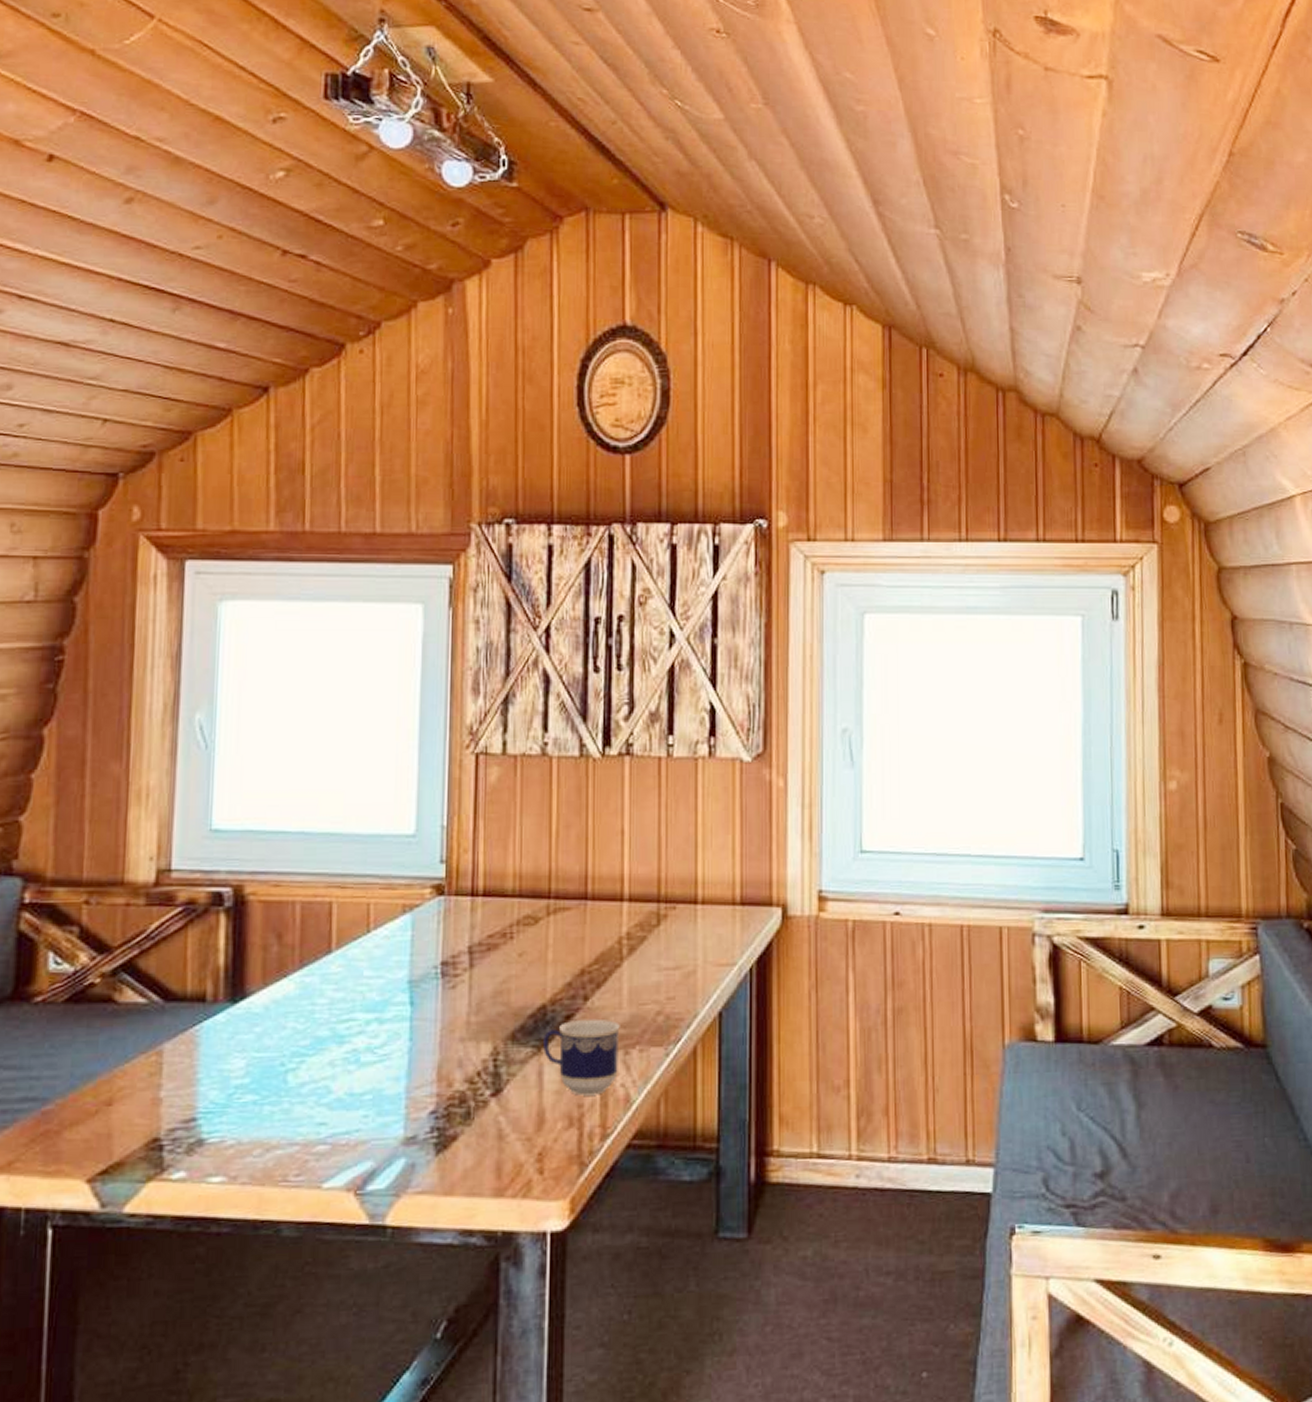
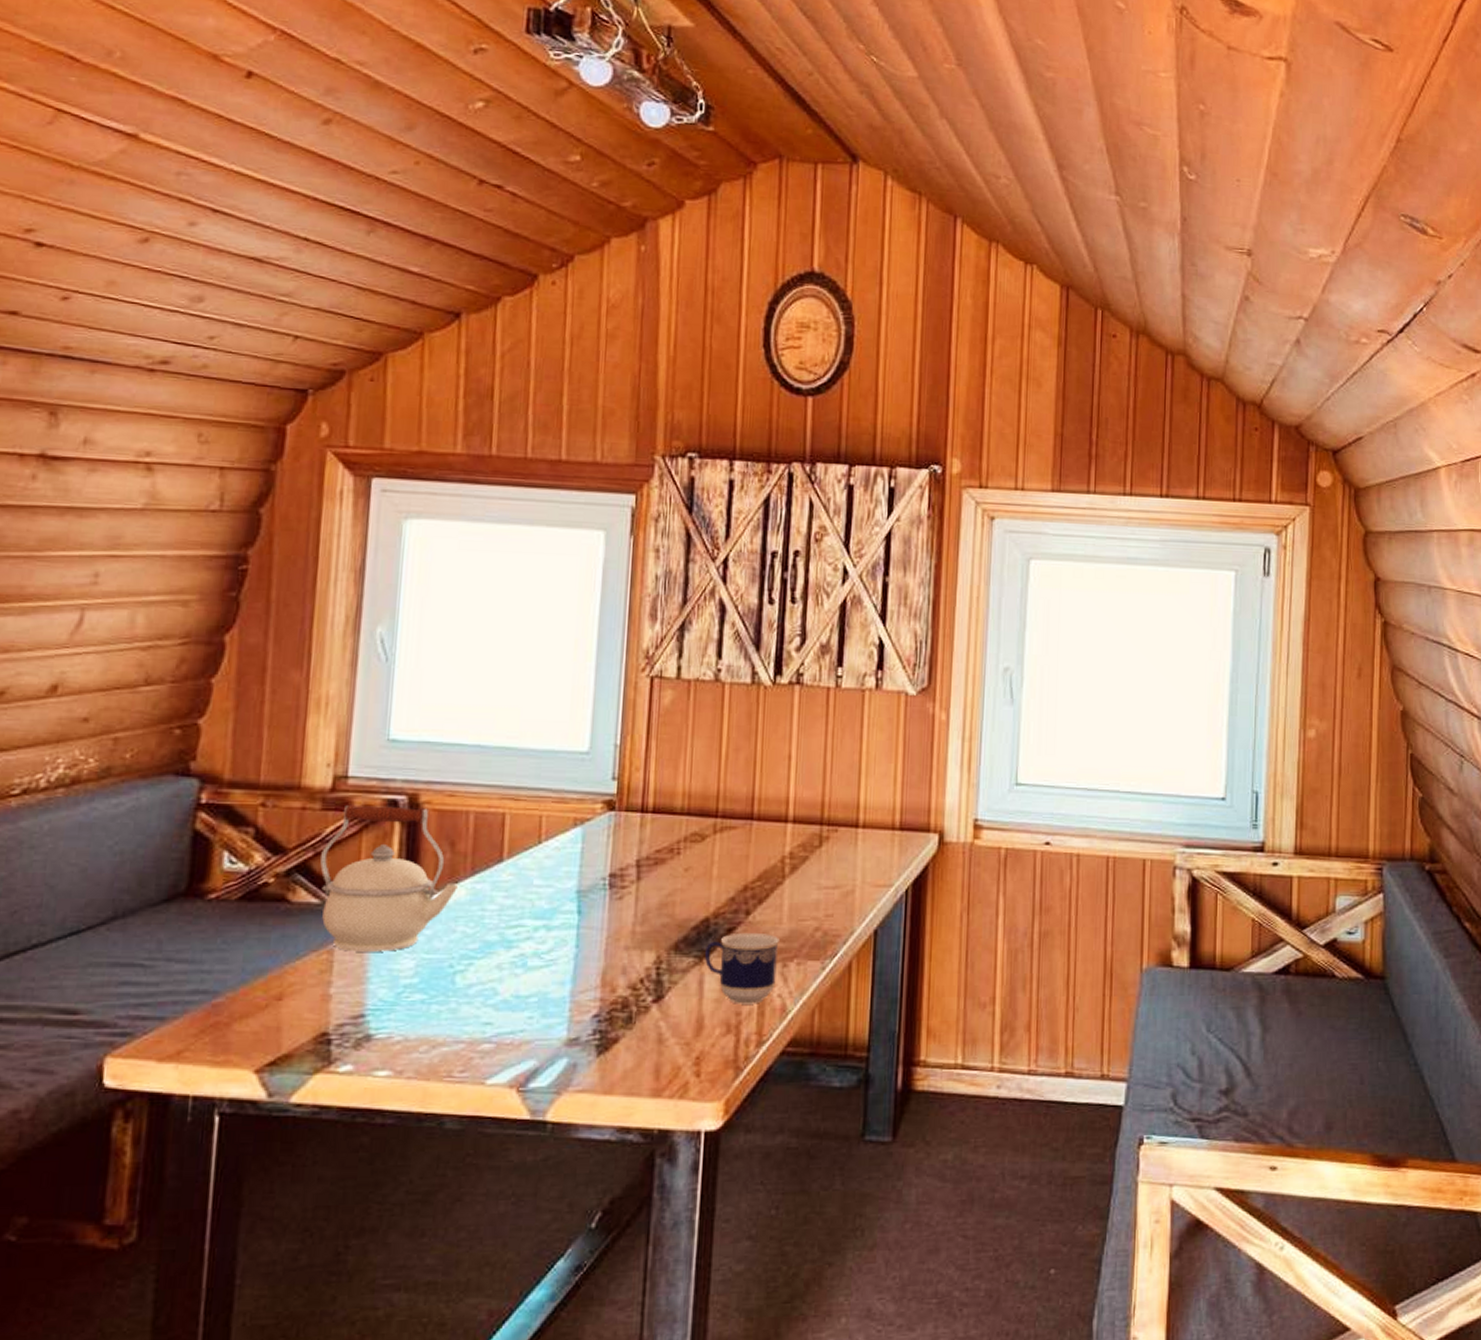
kettle: none [146,898,288,1053] -> present [320,804,459,952]

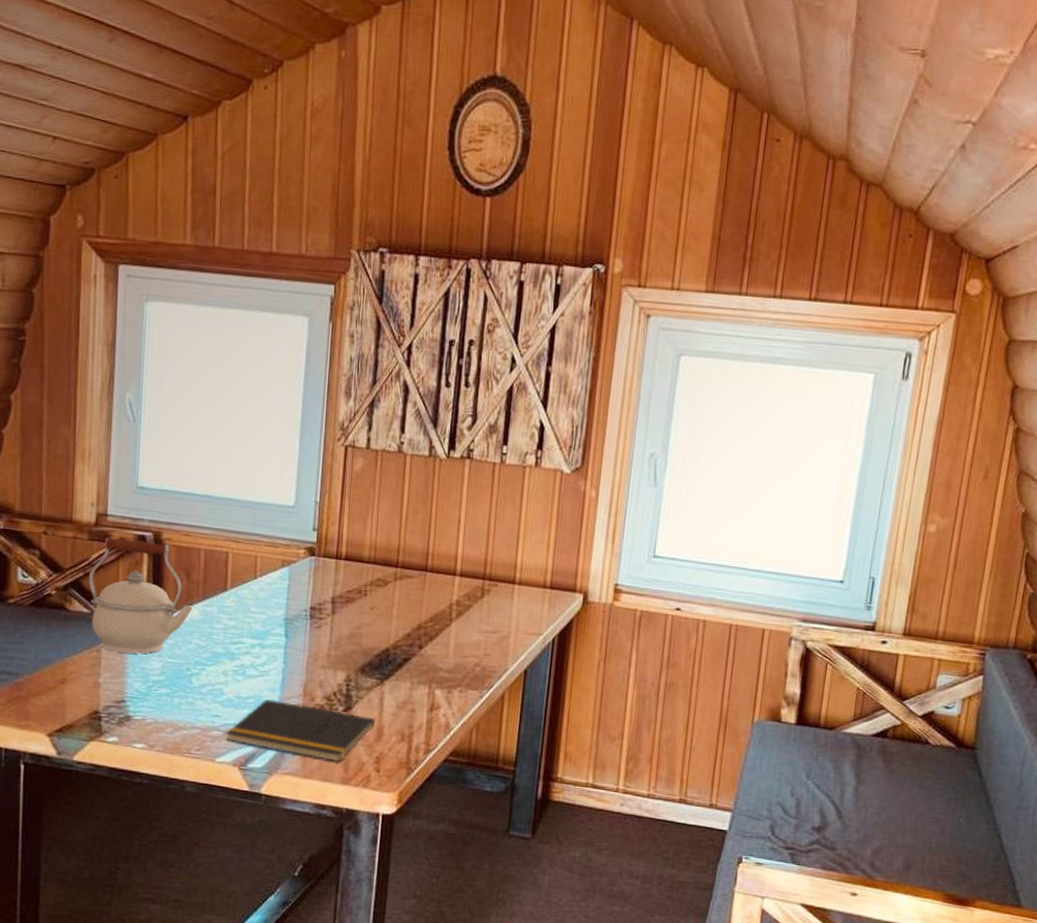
notepad: none [499,995,695,1069] -> present [225,699,376,762]
cup: present [704,932,780,1004] -> none [384,662,446,720]

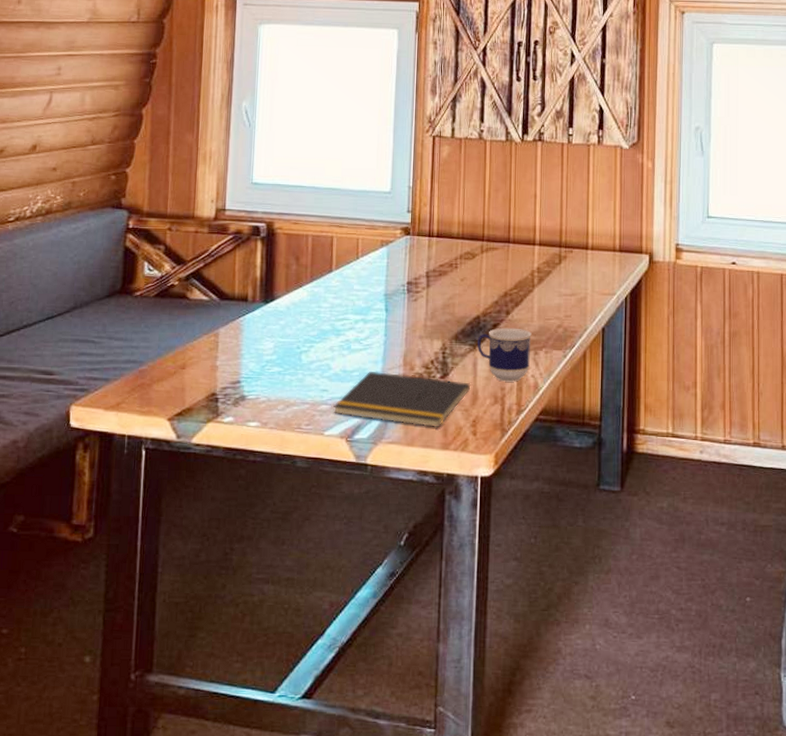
kettle: present [89,537,194,654] -> none [208,229,302,336]
cup: none [384,662,446,720] -> present [477,327,532,382]

